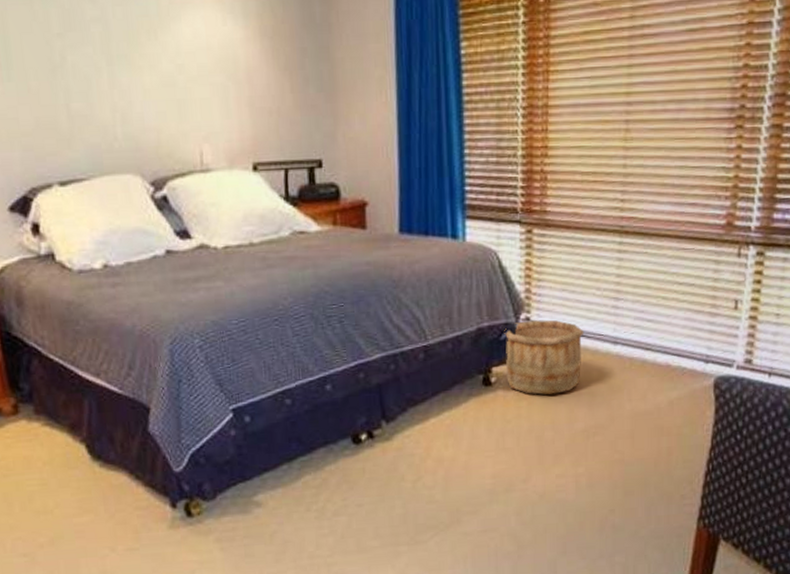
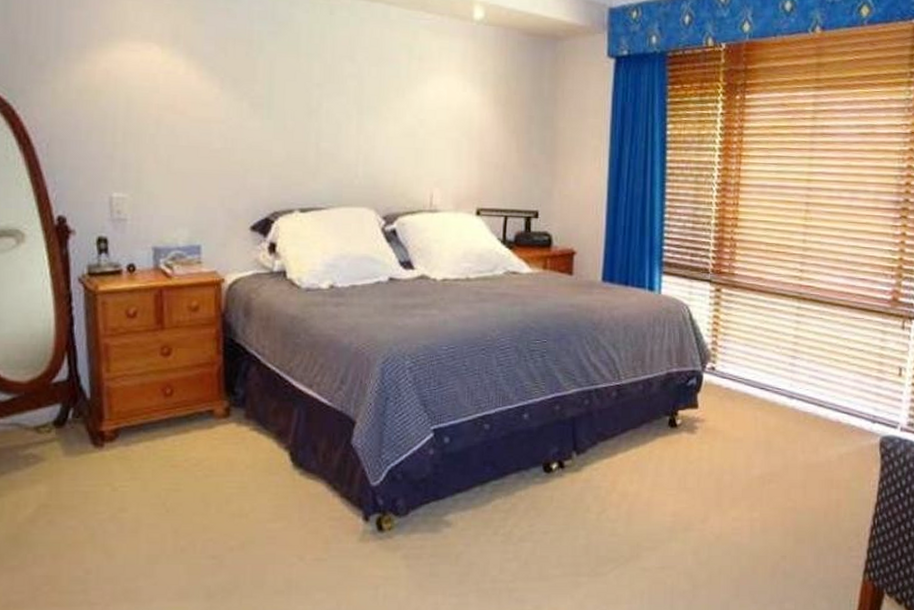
wooden bucket: present [504,319,585,395] -> none [691,370,764,440]

